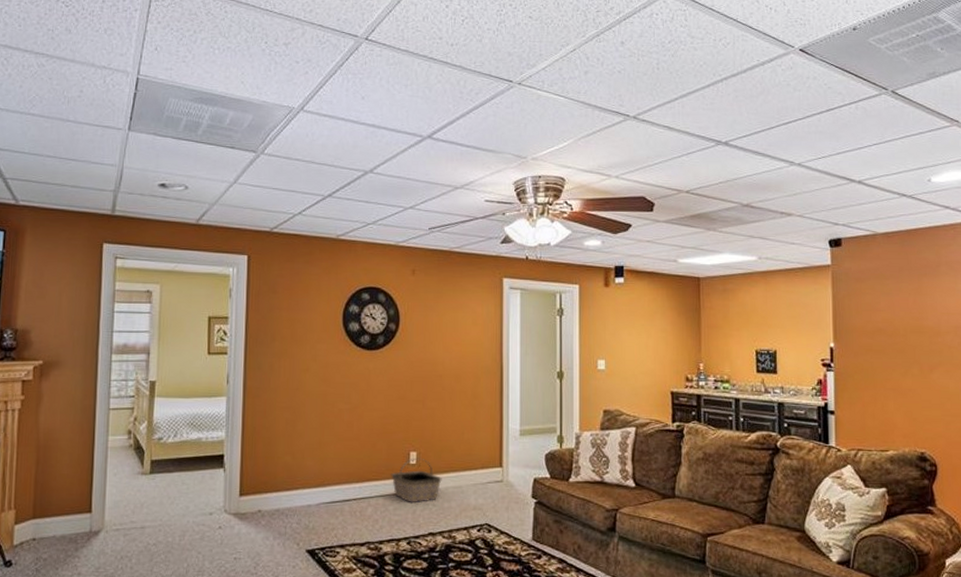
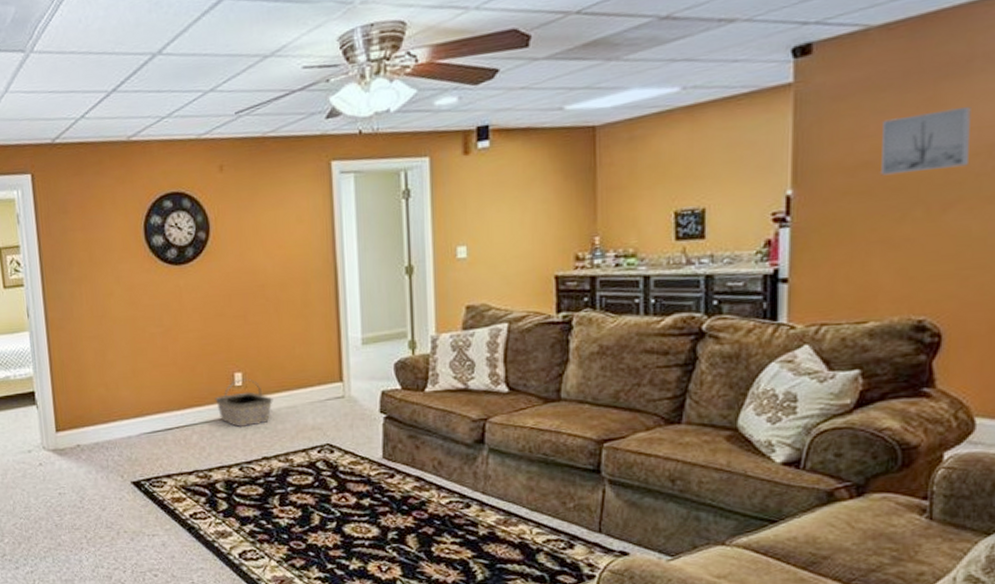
wall art: none [889,298,943,341] -> present [879,107,971,176]

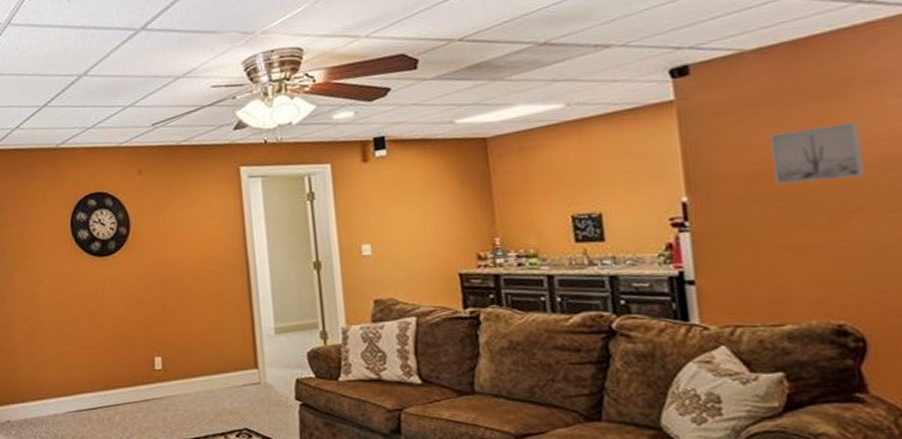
basket: present [215,378,273,427] -> none [136,363,192,409]

